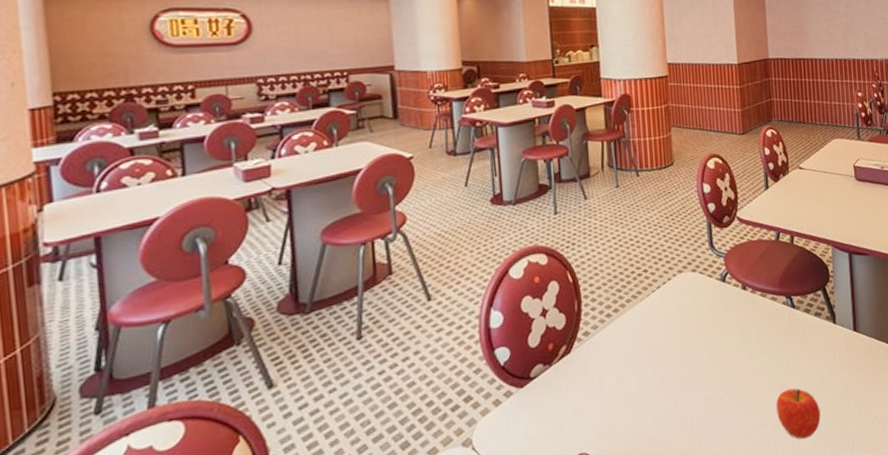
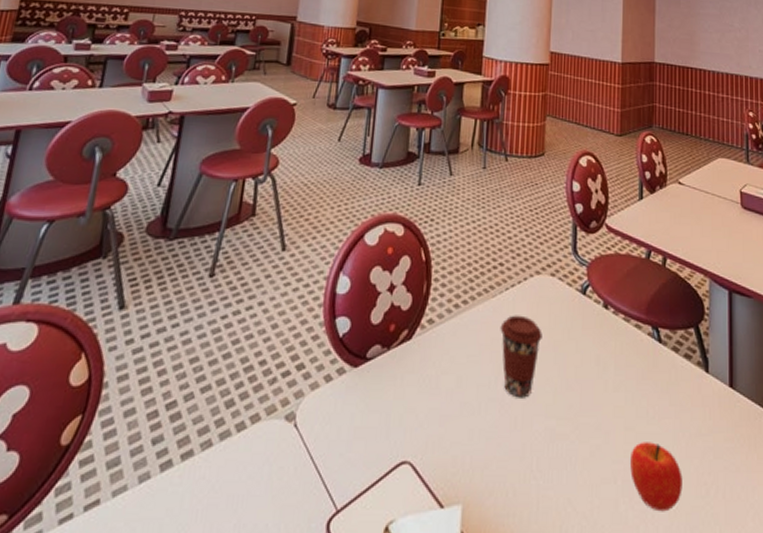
coffee cup: none [651,311,691,380] -> present [500,315,542,398]

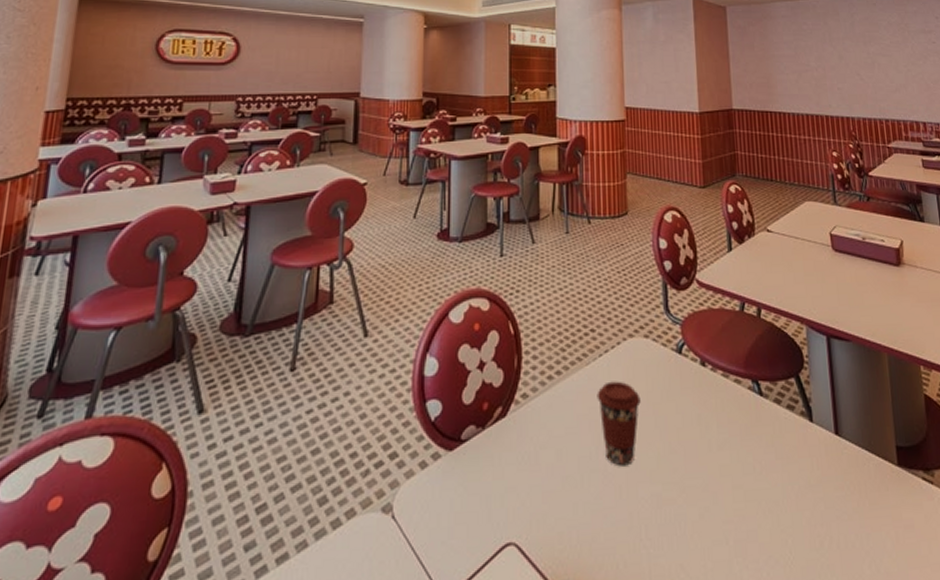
fruit: present [630,442,682,512] -> none [740,498,796,569]

